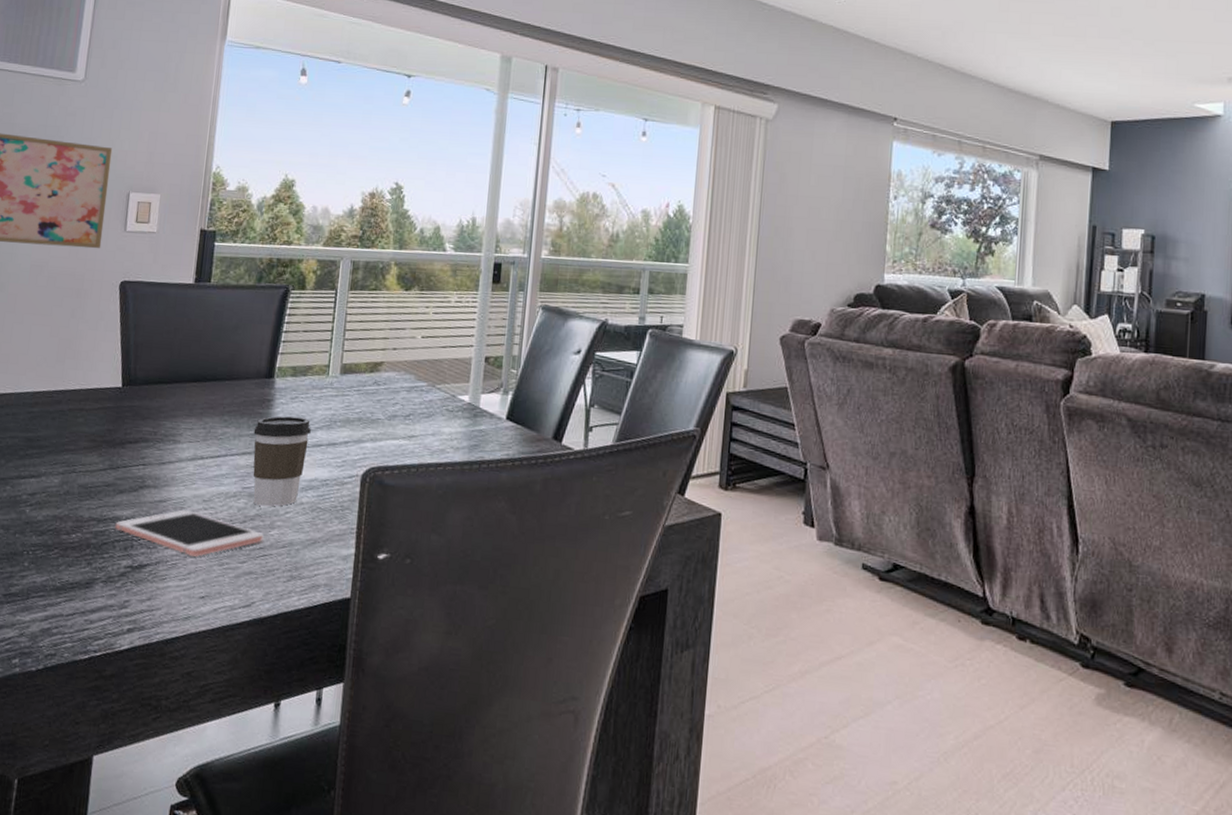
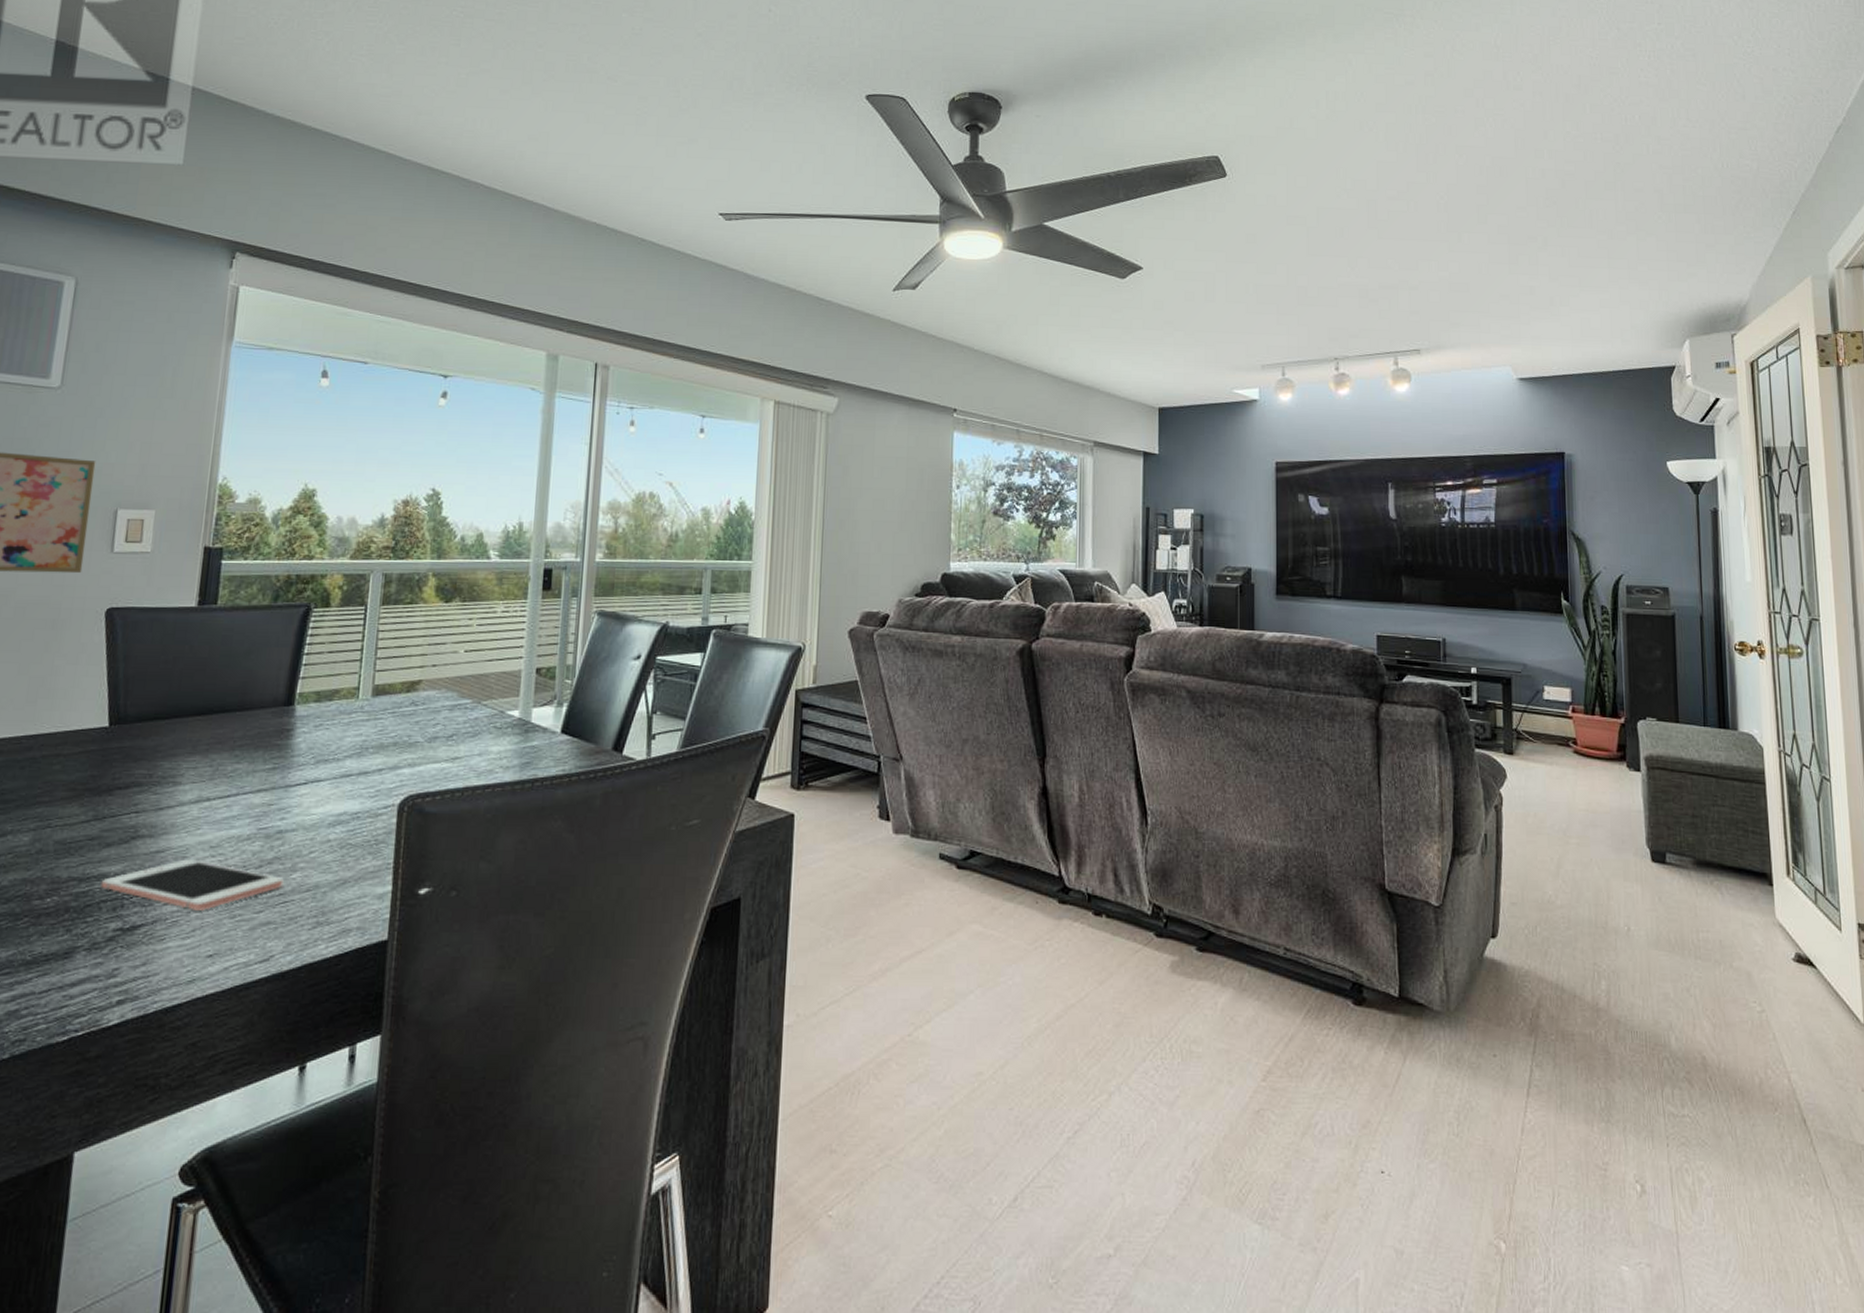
coffee cup: present [253,416,311,507] -> none [270,746,339,847]

